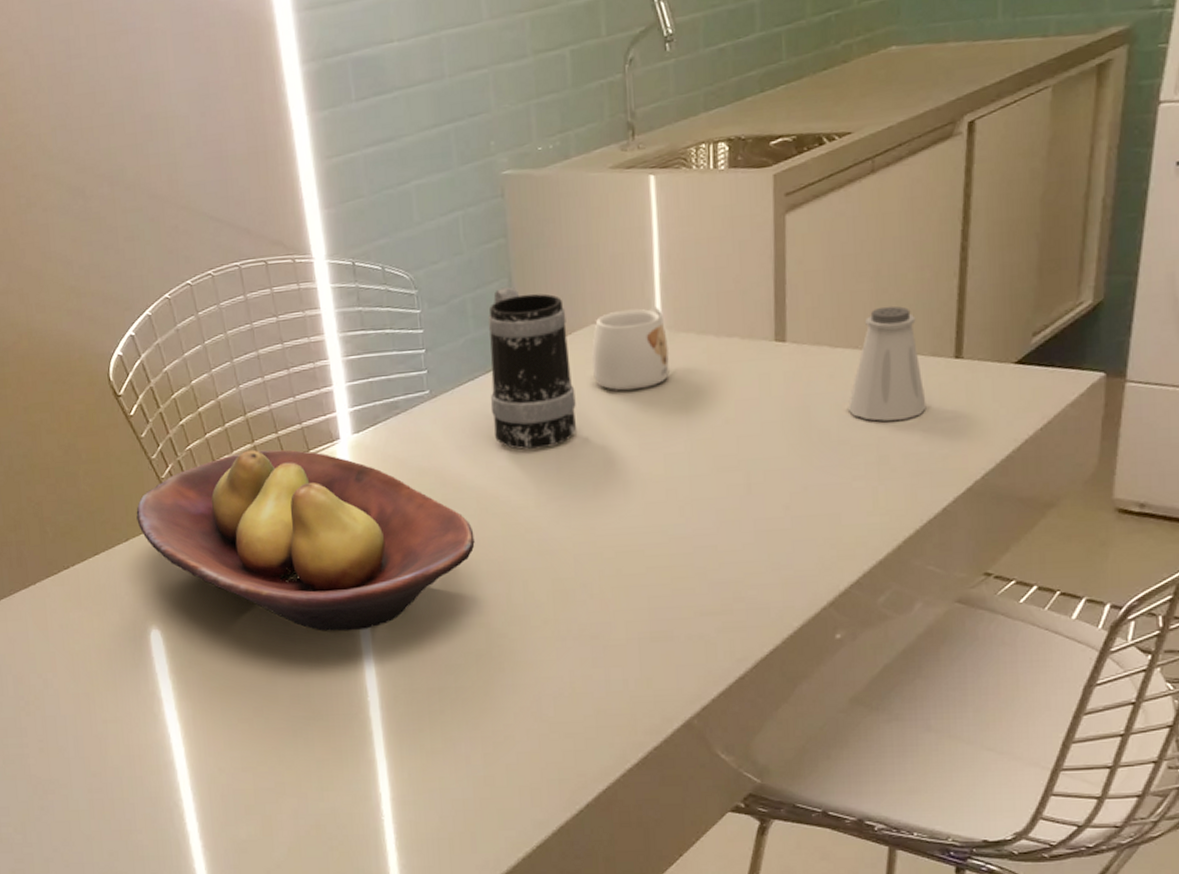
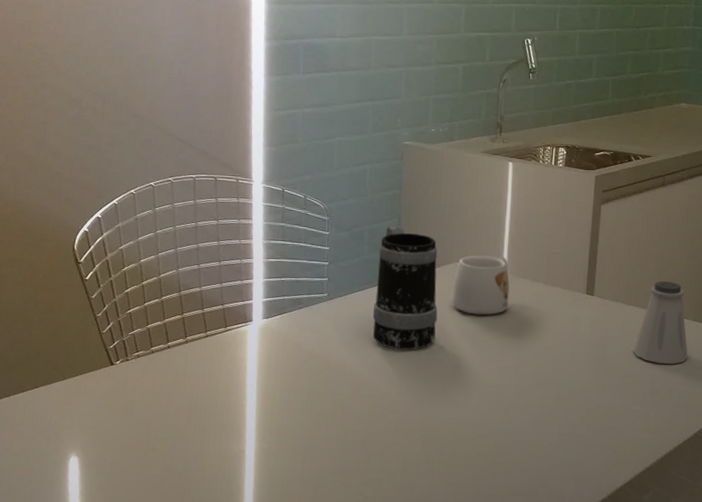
fruit bowl: present [136,449,475,632] -> none [75,320,347,477]

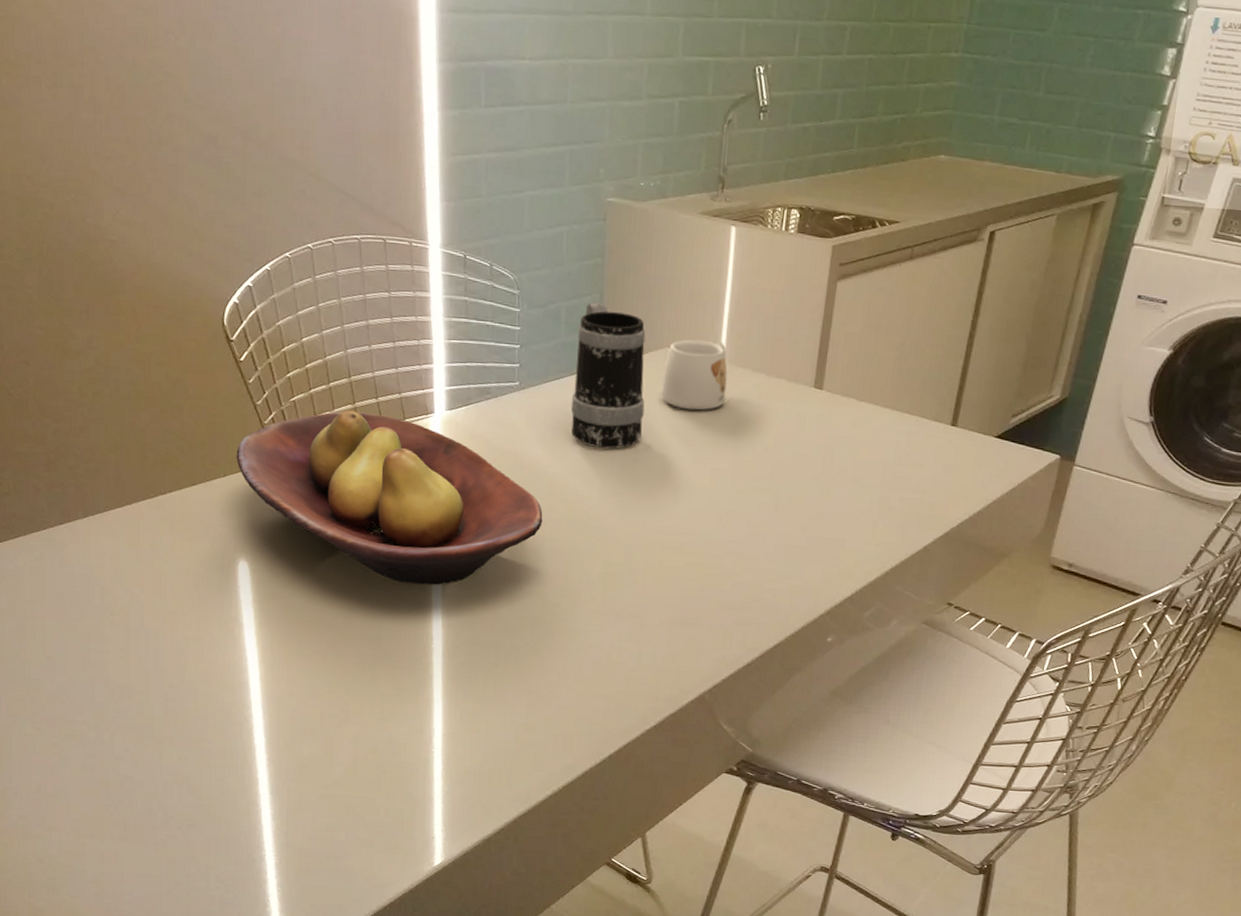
fruit bowl: none [75,320,347,477] -> present [236,410,543,585]
saltshaker: present [633,280,688,364] -> none [863,373,927,470]

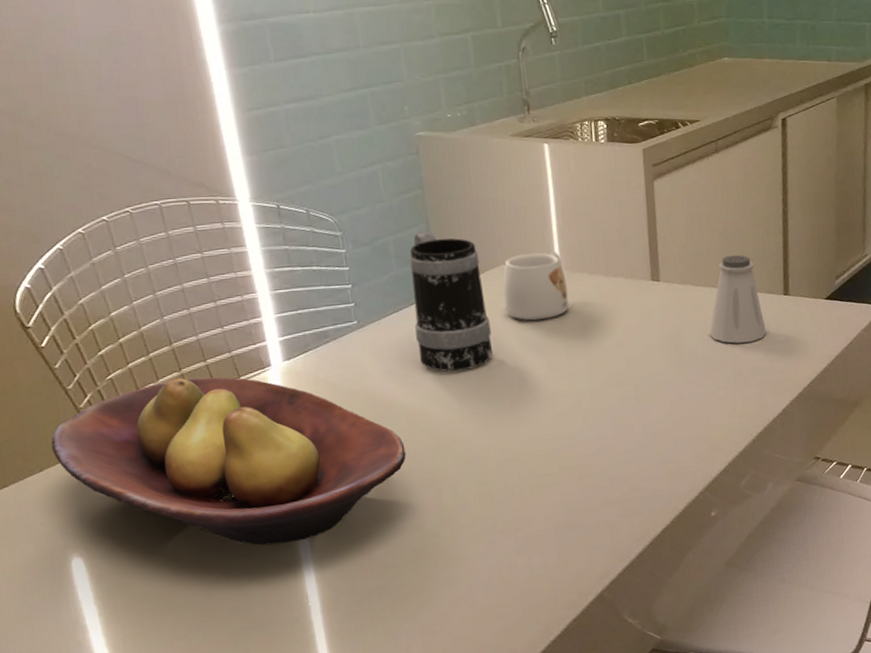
saltshaker: none [863,373,927,470] -> present [709,254,766,343]

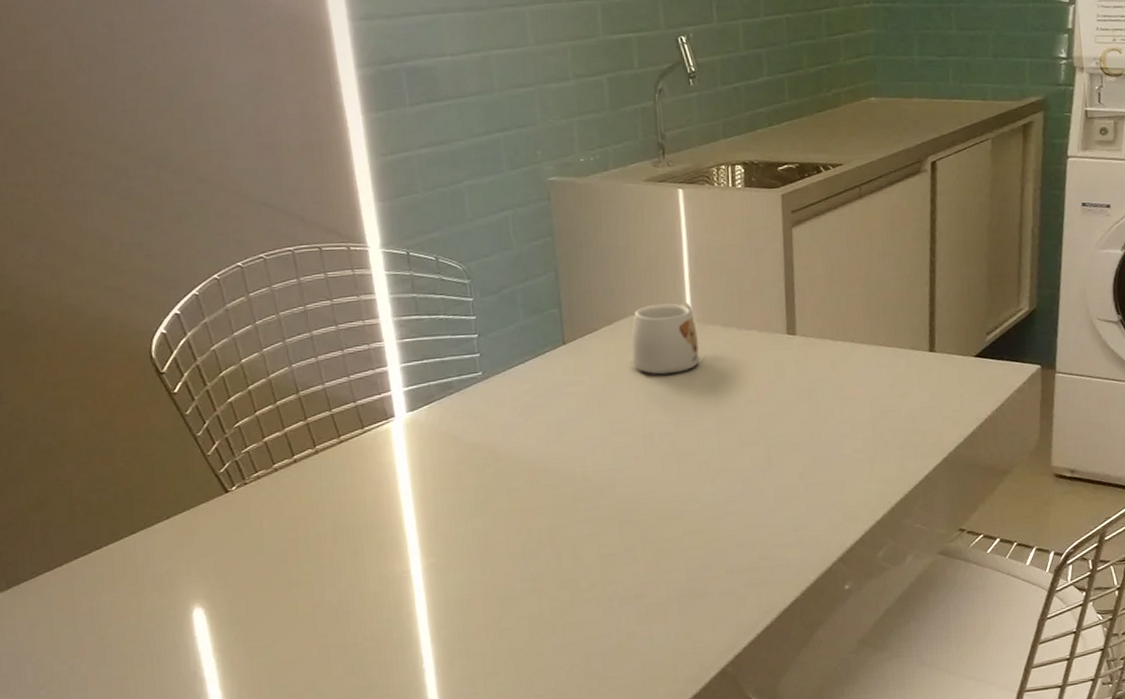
fruit bowl: present [51,377,406,545] -> none [179,427,527,602]
mug: present [409,231,493,372] -> none [536,280,618,427]
saltshaker: present [709,254,766,343] -> none [847,307,909,403]

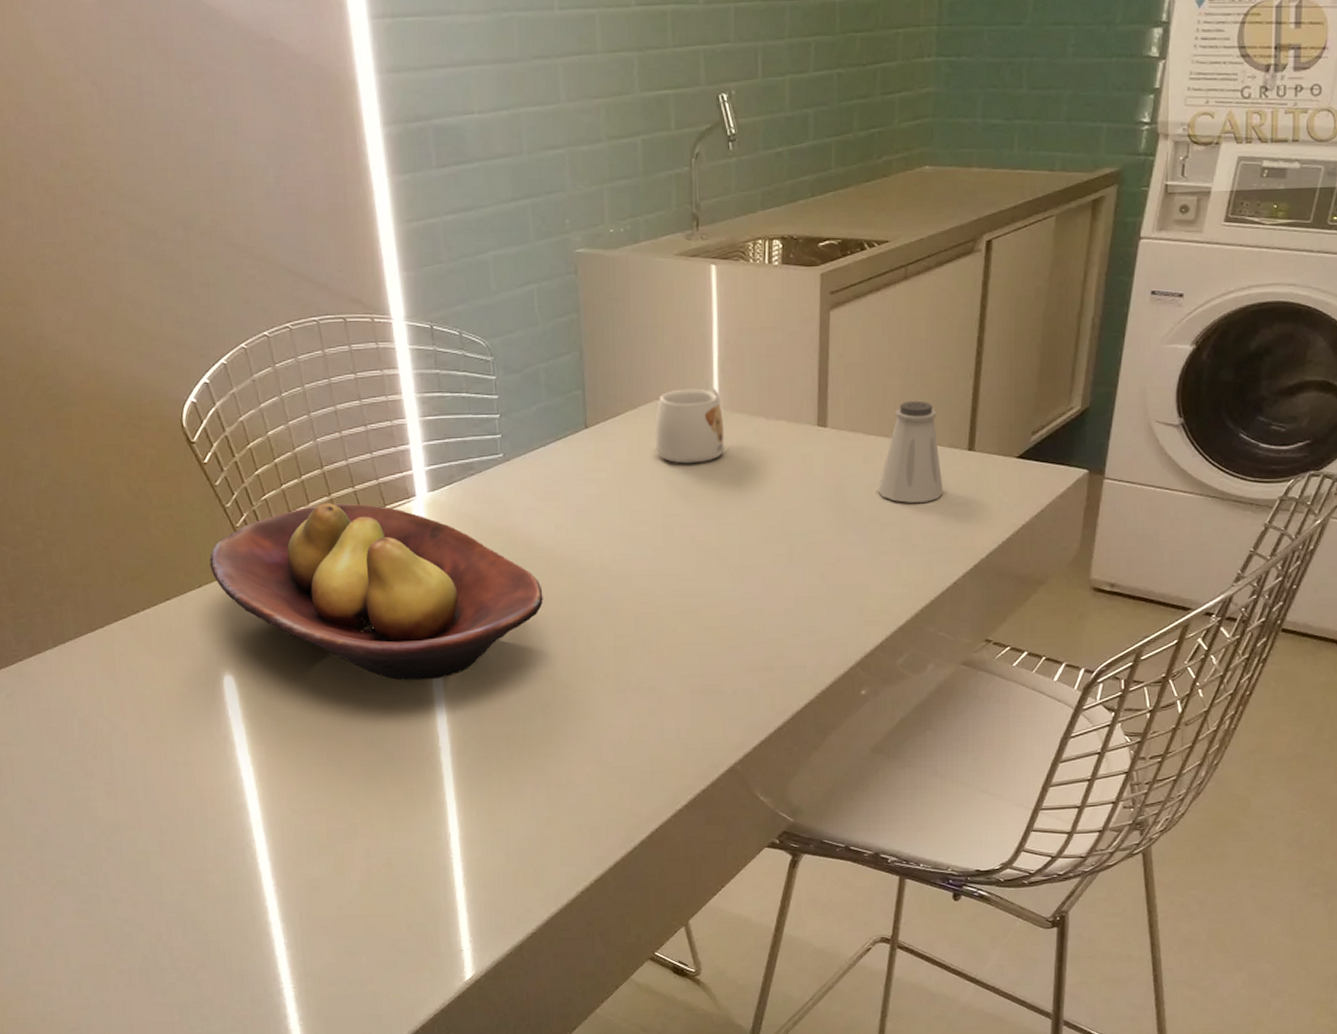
fruit bowl: none [179,427,527,602] -> present [209,502,543,681]
saltshaker: none [847,307,909,403] -> present [877,400,943,503]

